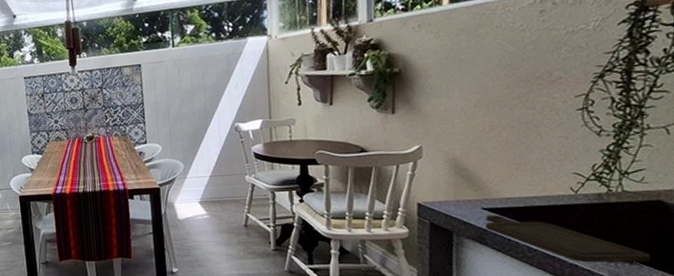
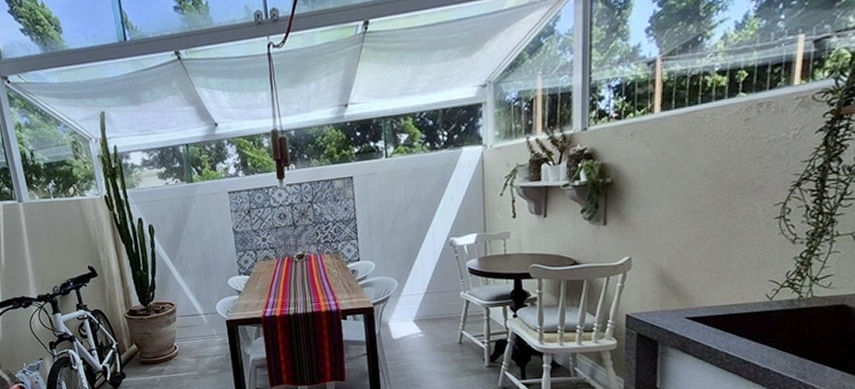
chopping board: present [486,214,651,263] -> none [688,323,834,367]

